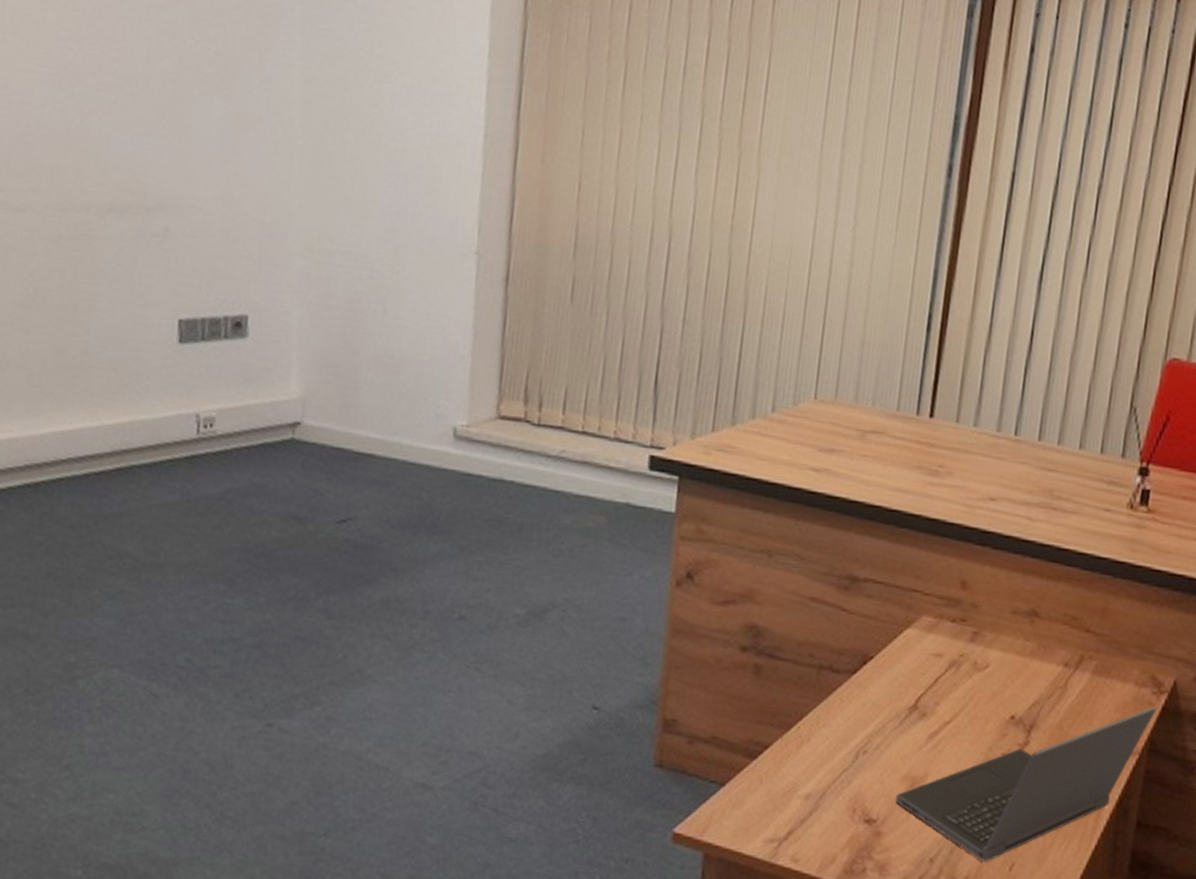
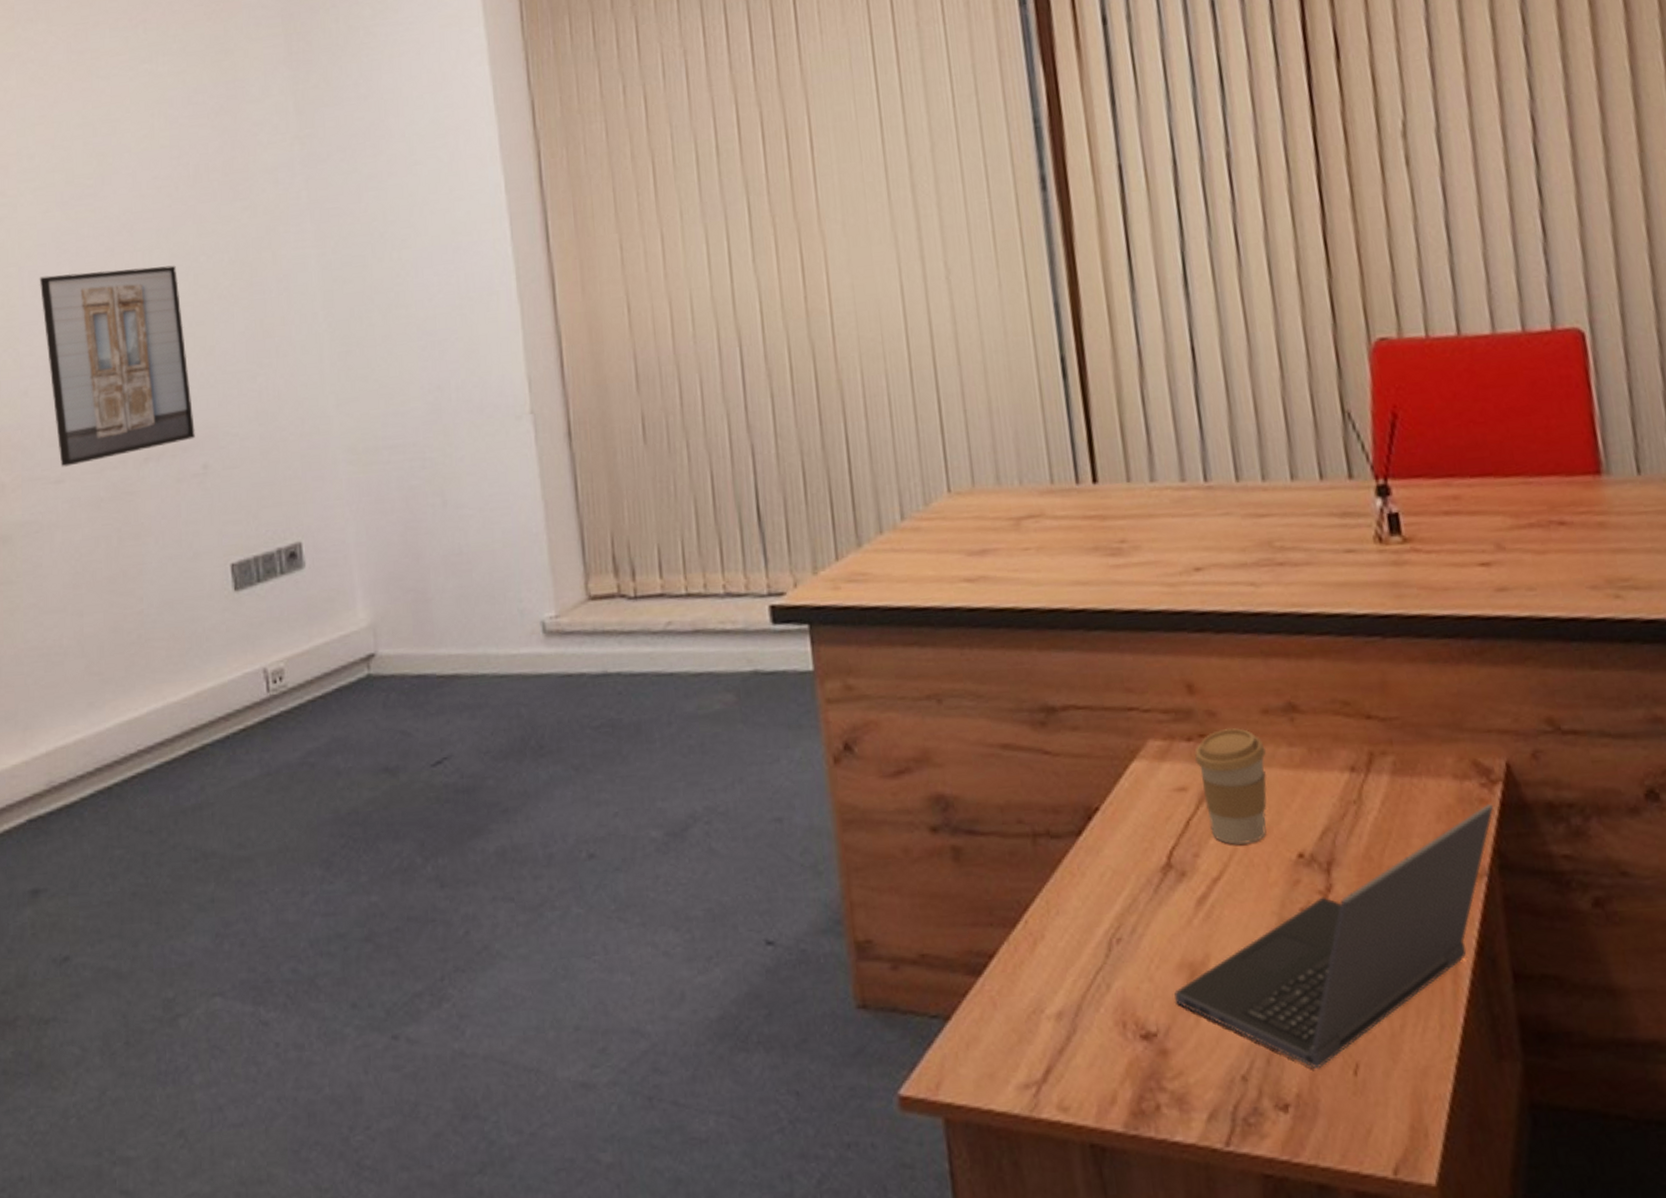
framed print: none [22,17,163,203] -> present [39,265,195,467]
coffee cup: none [952,618,1007,703] -> present [1195,727,1267,845]

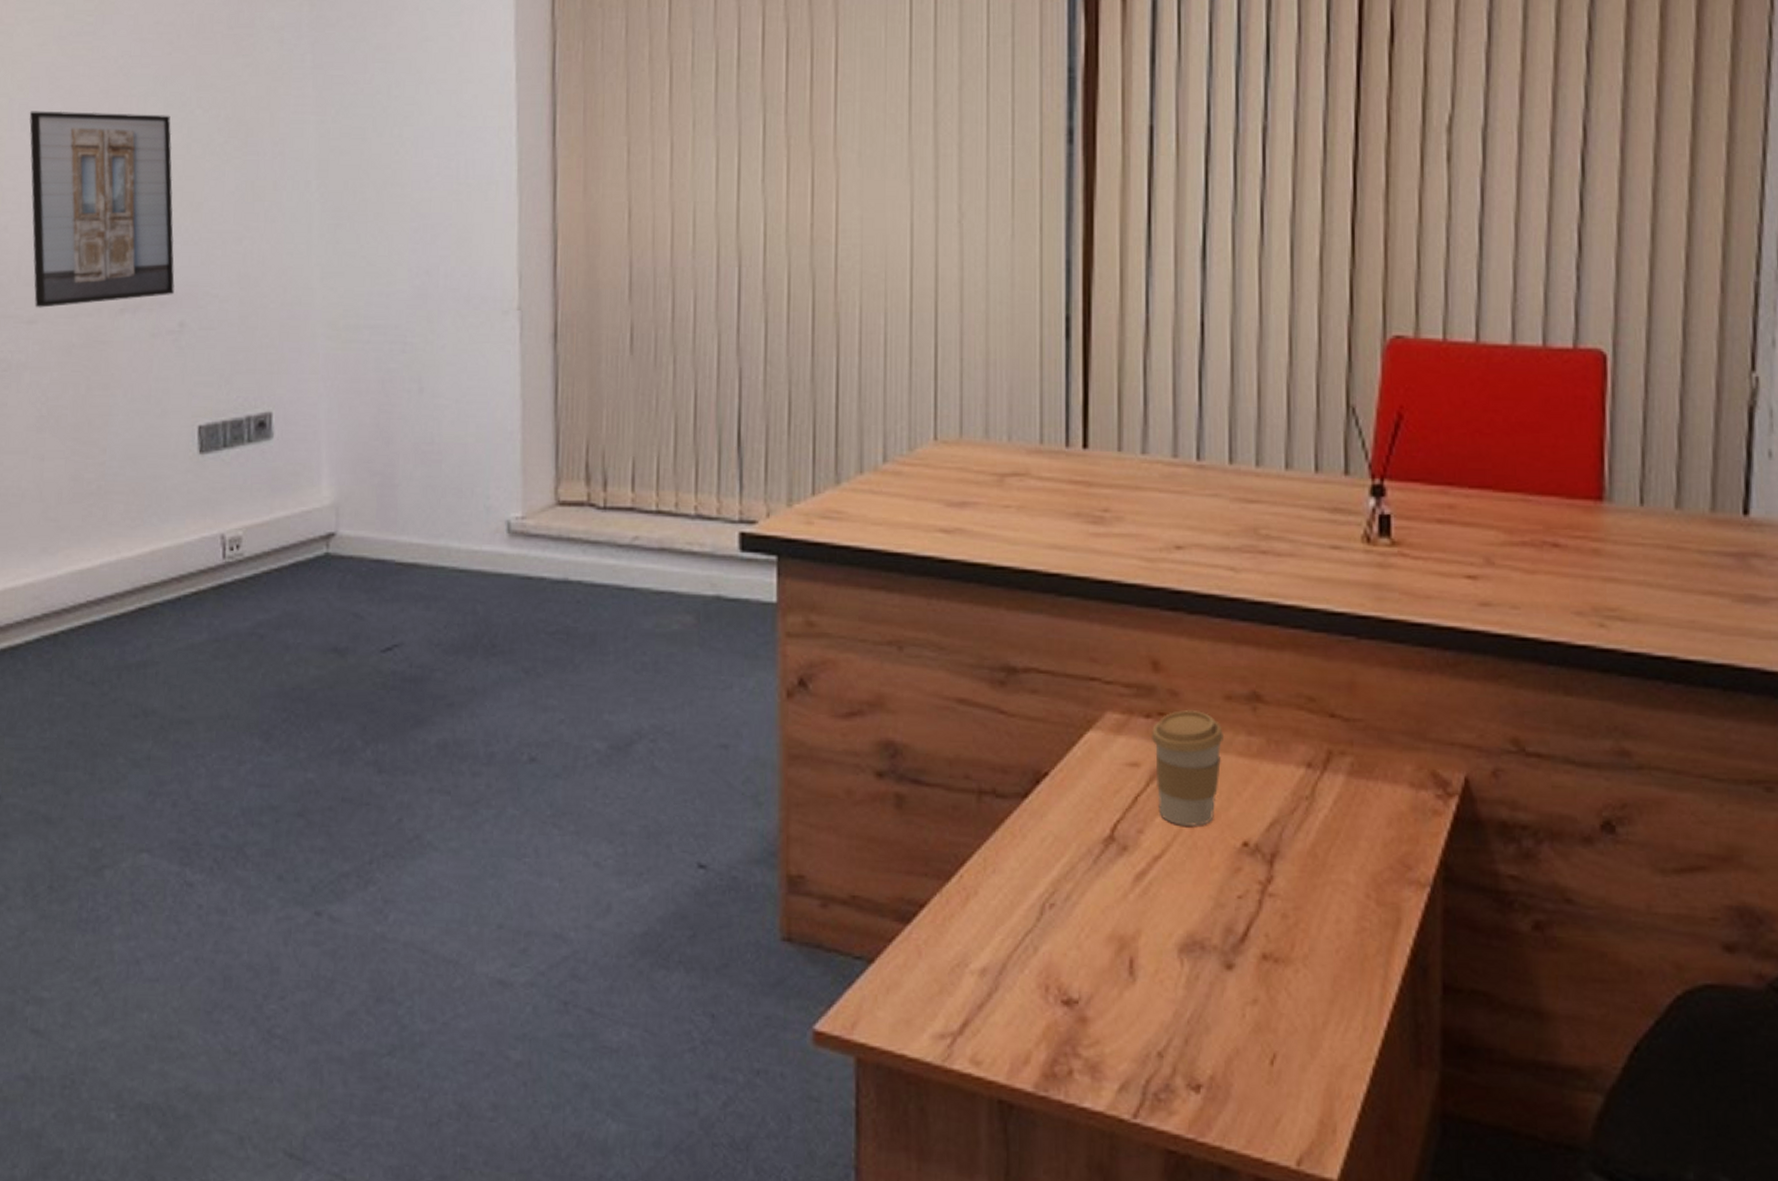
laptop computer: present [1174,804,1493,1068] -> none [1100,816,1446,1053]

